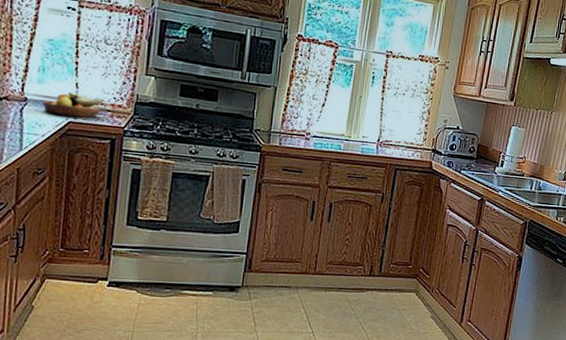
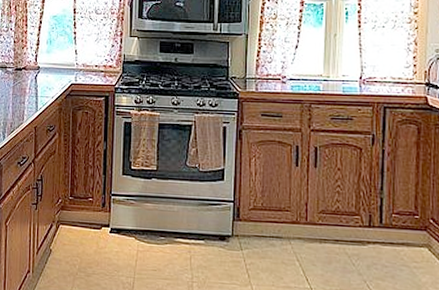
fruit bowl: present [42,91,104,118] -> none [51,58,98,79]

